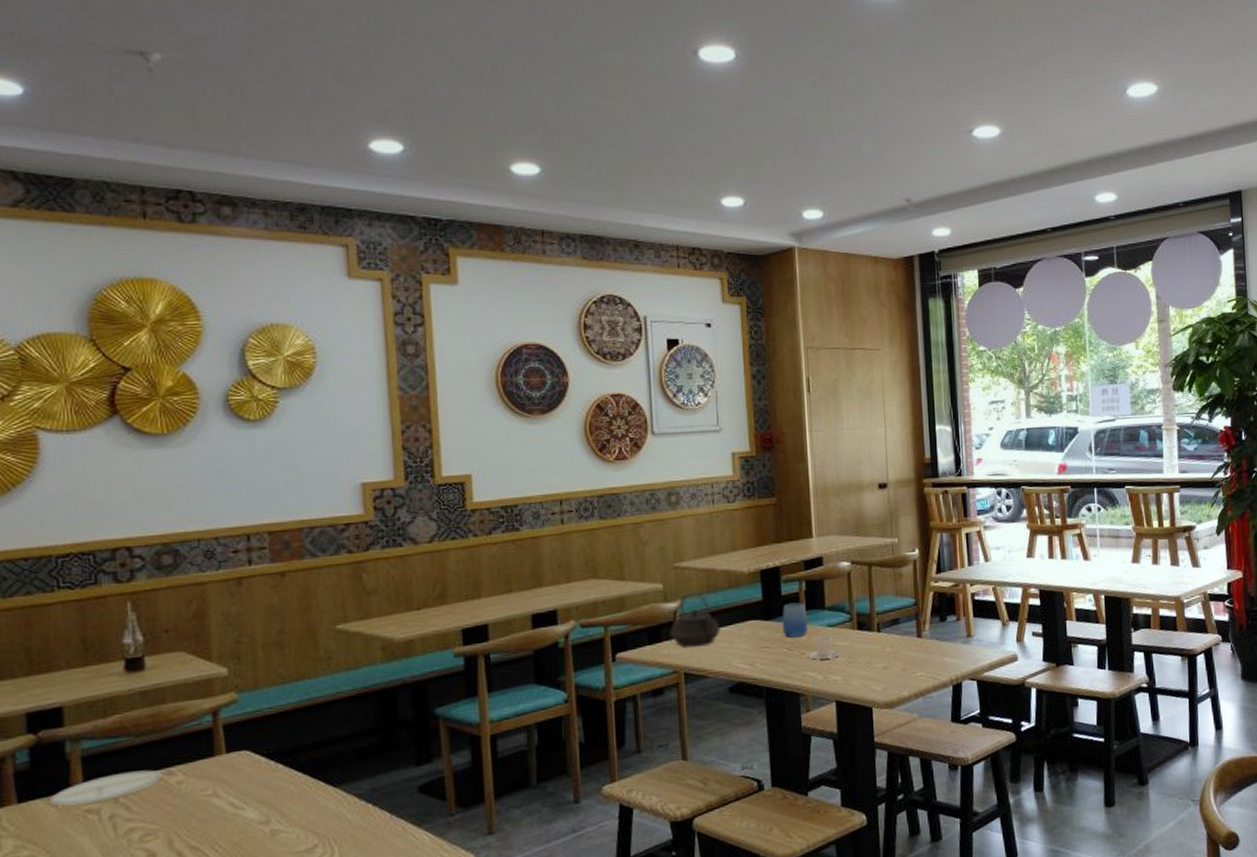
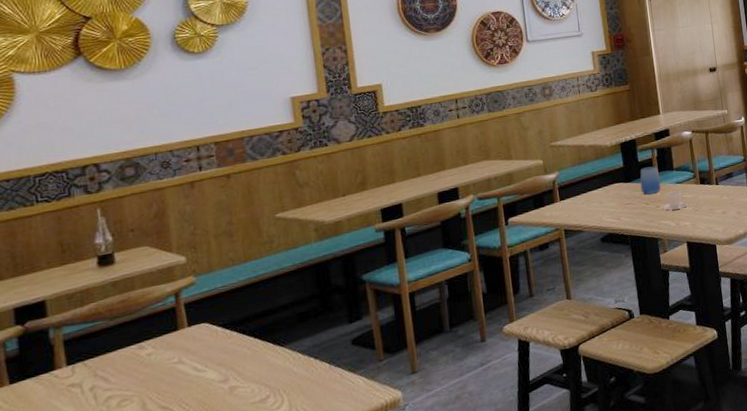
plate: present [50,770,163,807] -> none [38,346,135,384]
teapot: present [670,591,721,647] -> none [550,164,591,208]

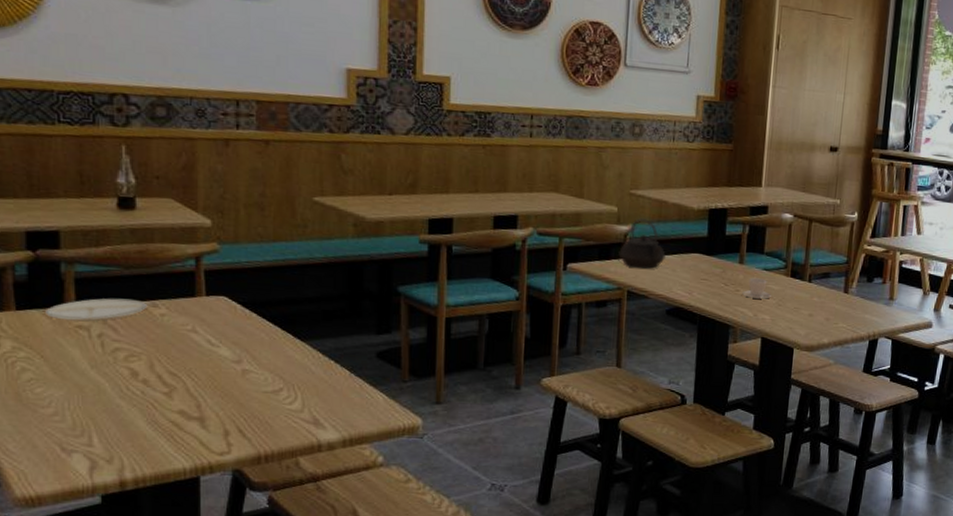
plate: none [38,346,135,384] -> present [46,298,148,322]
teapot: none [550,164,591,208] -> present [618,217,666,269]
cup: present [640,166,661,195] -> none [722,243,747,275]

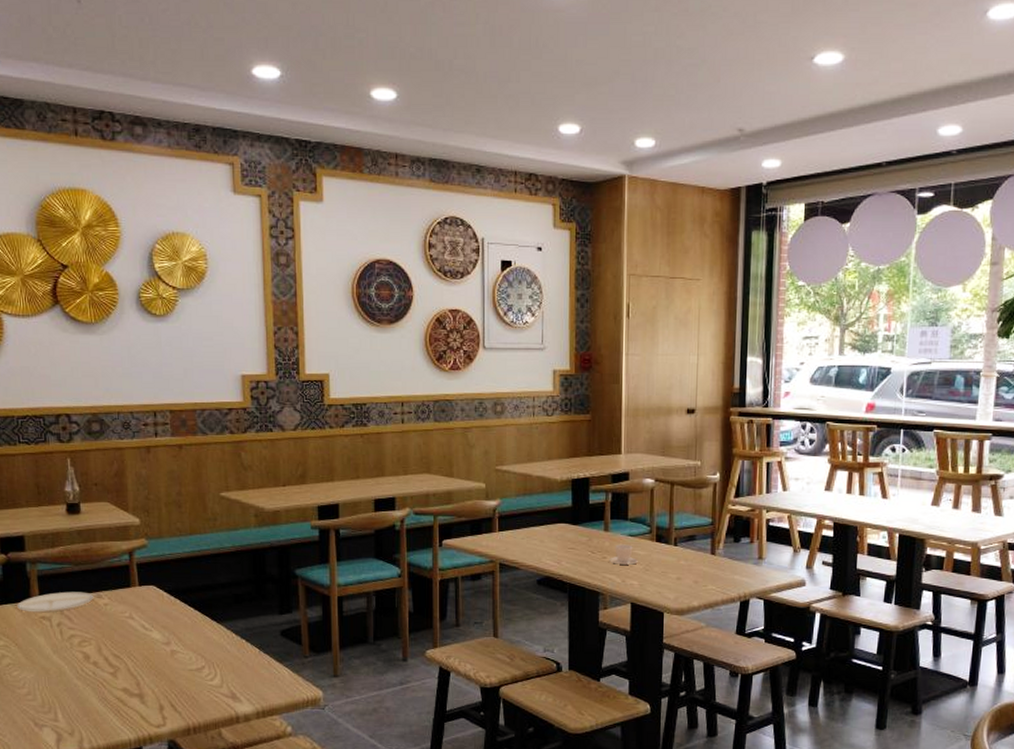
teapot: present [618,217,666,269] -> none [489,492,533,541]

